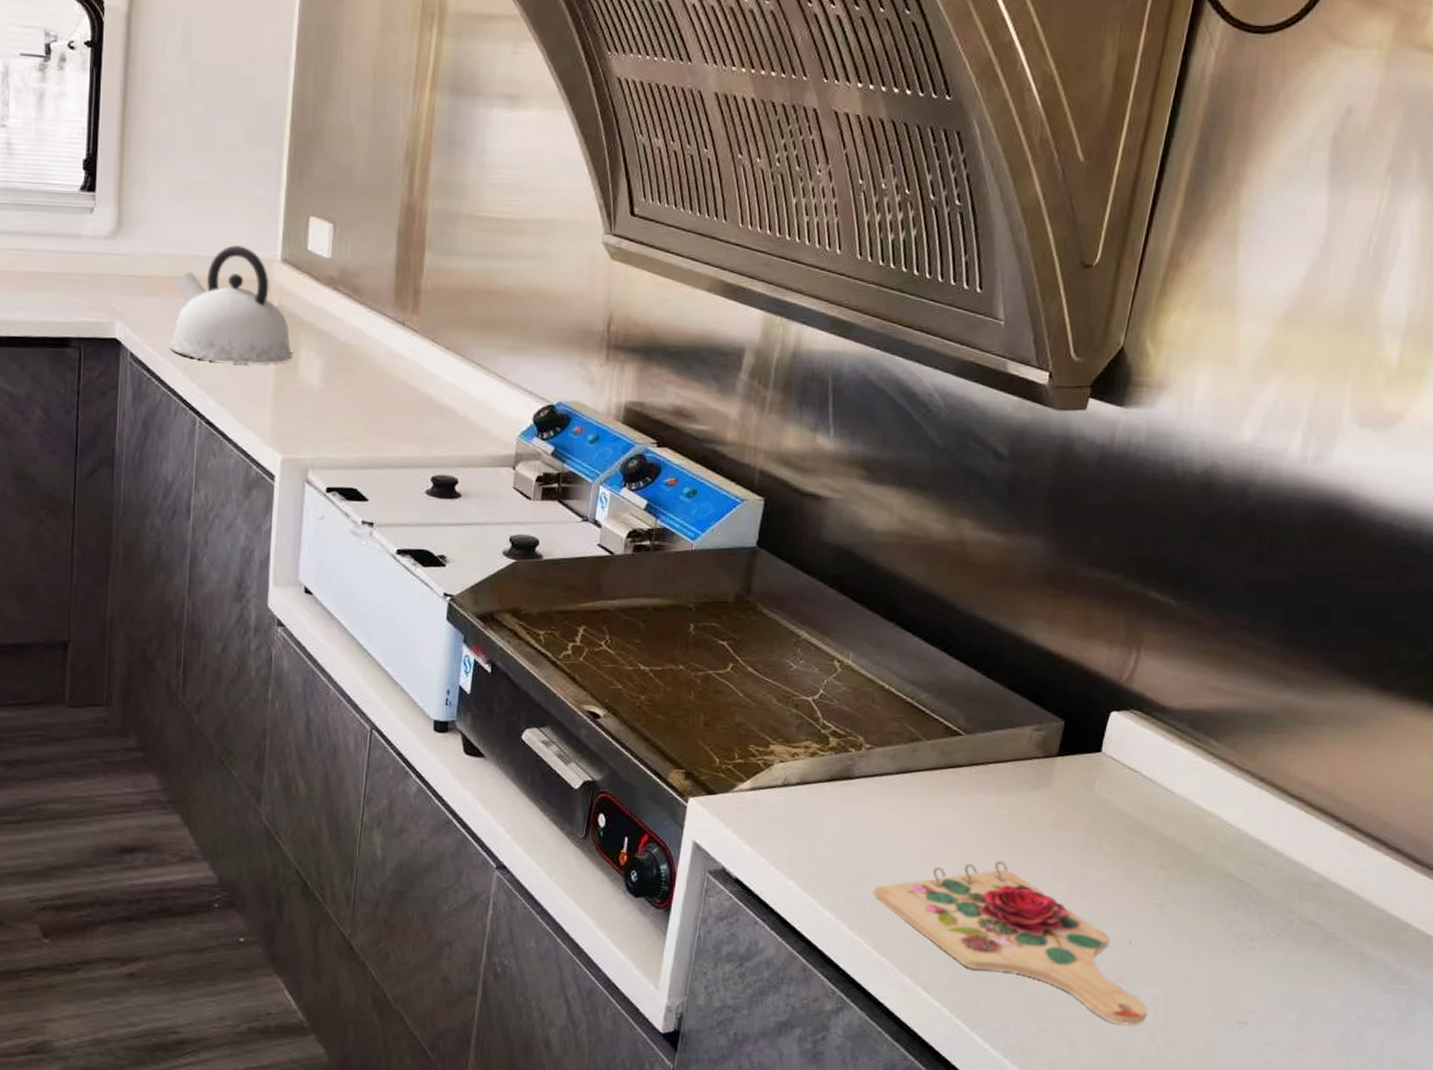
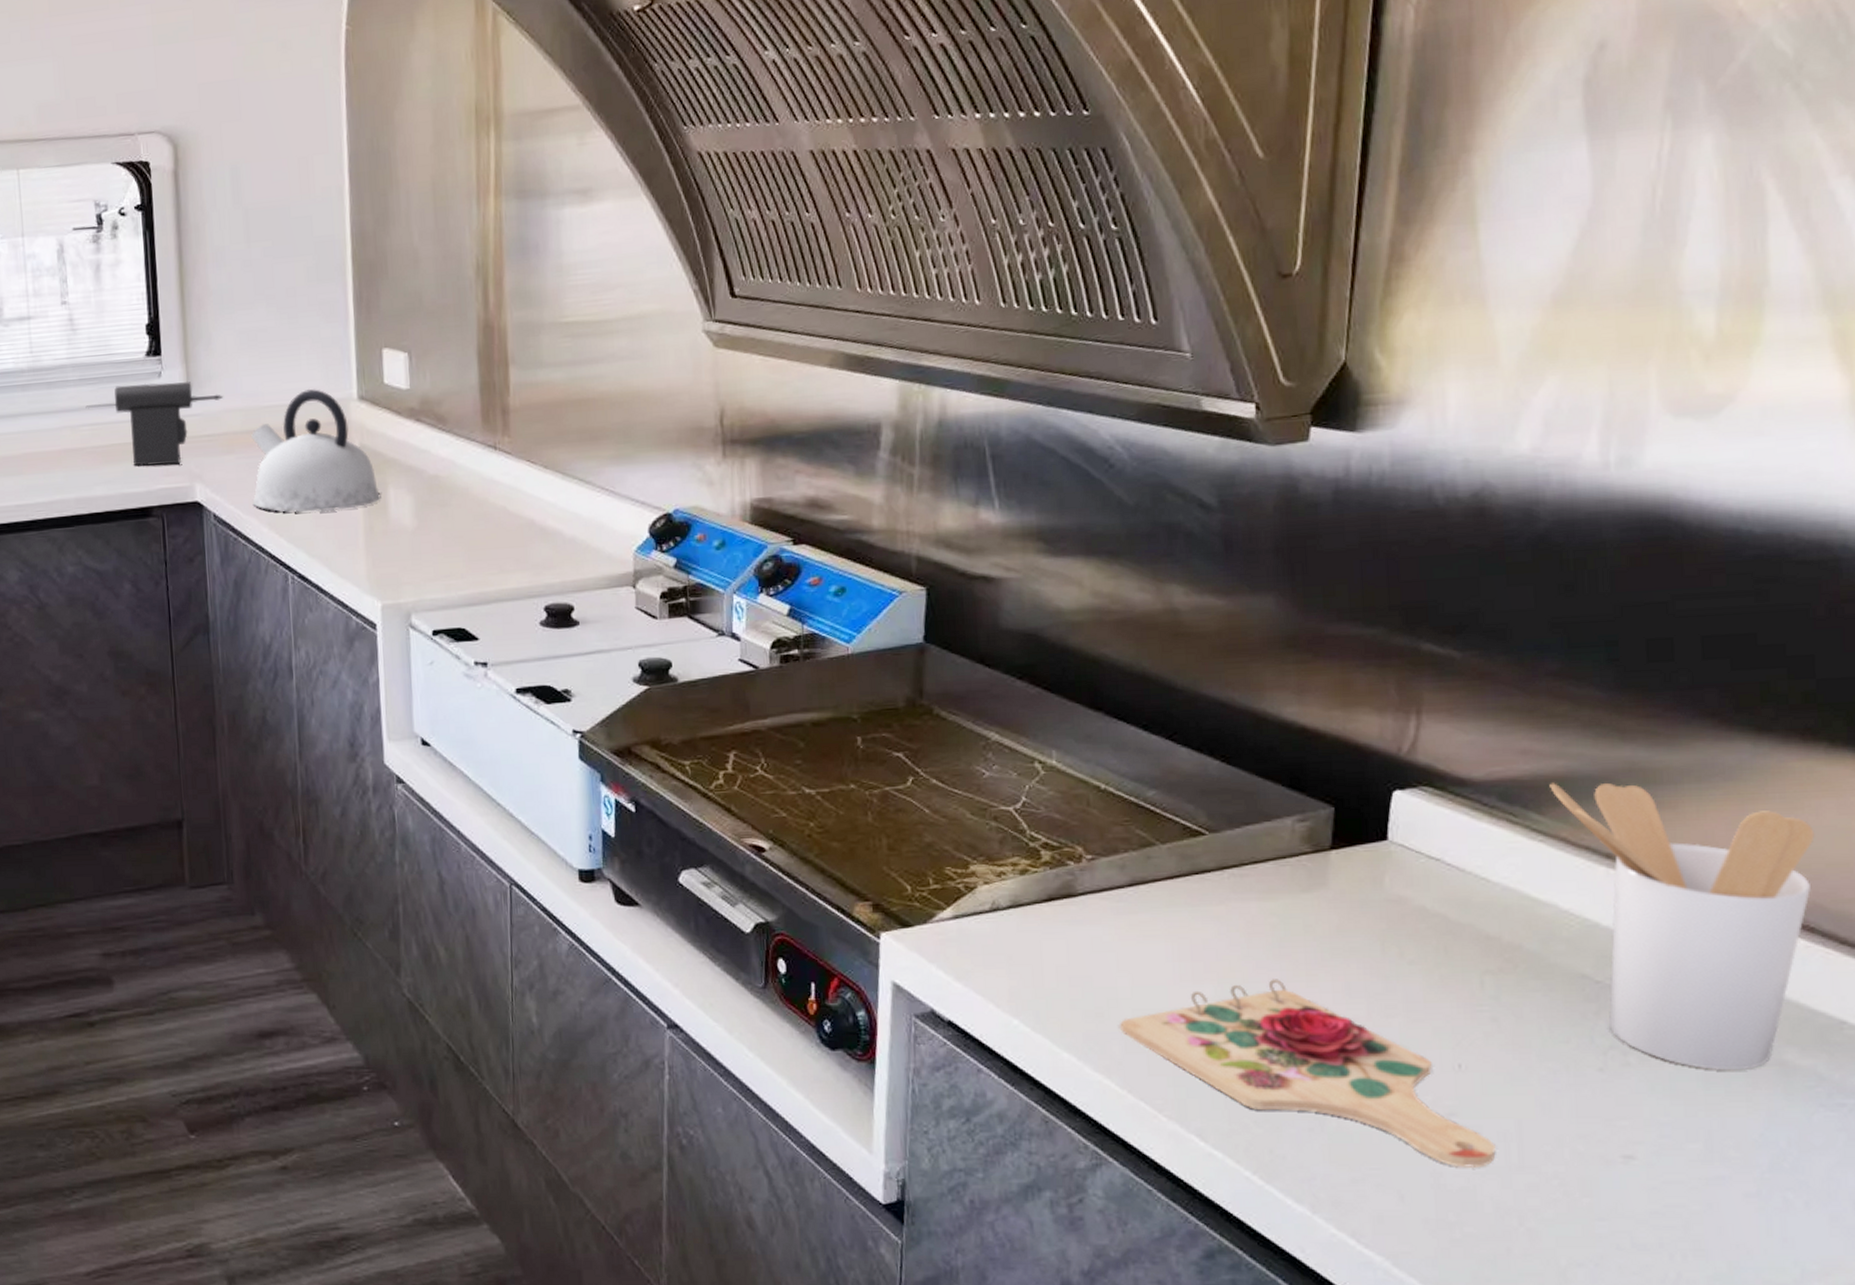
roll-top bag: none [14,215,153,300] -> present [85,381,224,467]
utensil holder: none [1227,716,1410,958] -> present [1549,783,1815,1071]

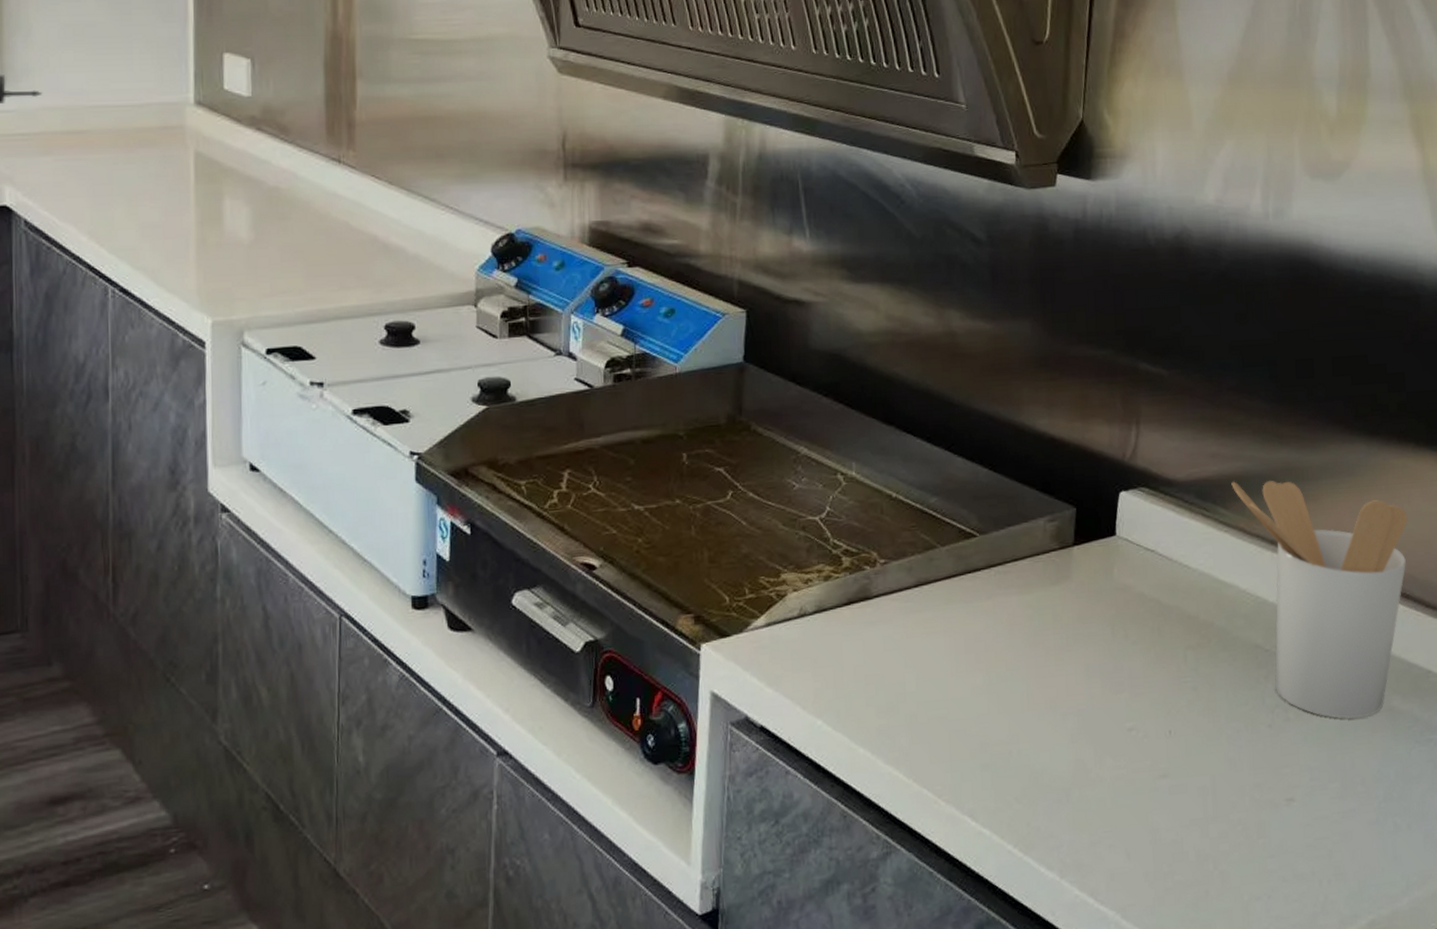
kettle: present [251,388,381,513] -> none [70,90,216,222]
cutting board: present [1120,979,1496,1168] -> none [907,665,1197,823]

